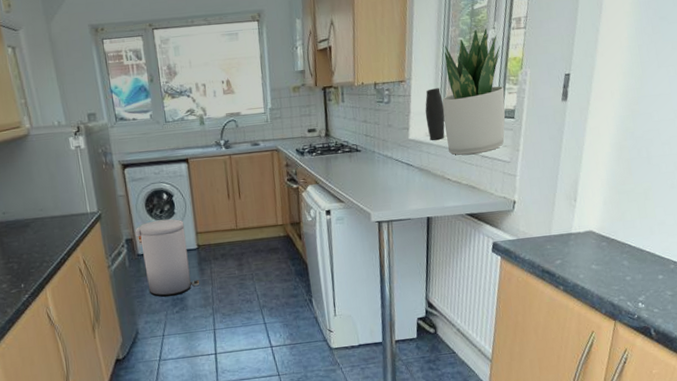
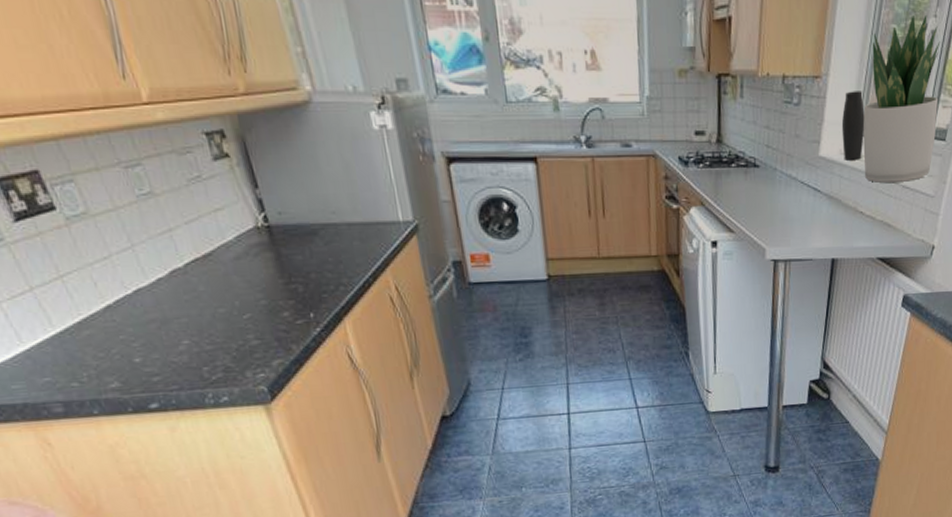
pedal bin: present [135,219,200,297] -> none [465,238,551,340]

